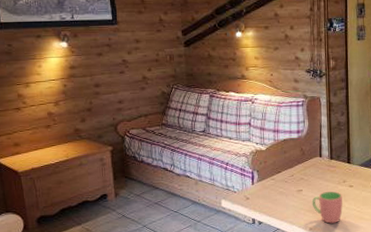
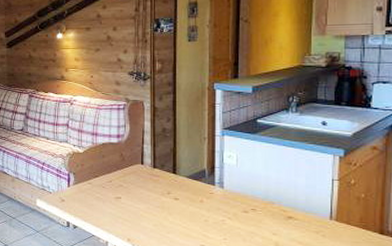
cup: present [312,191,343,224] -> none [131,201,166,237]

